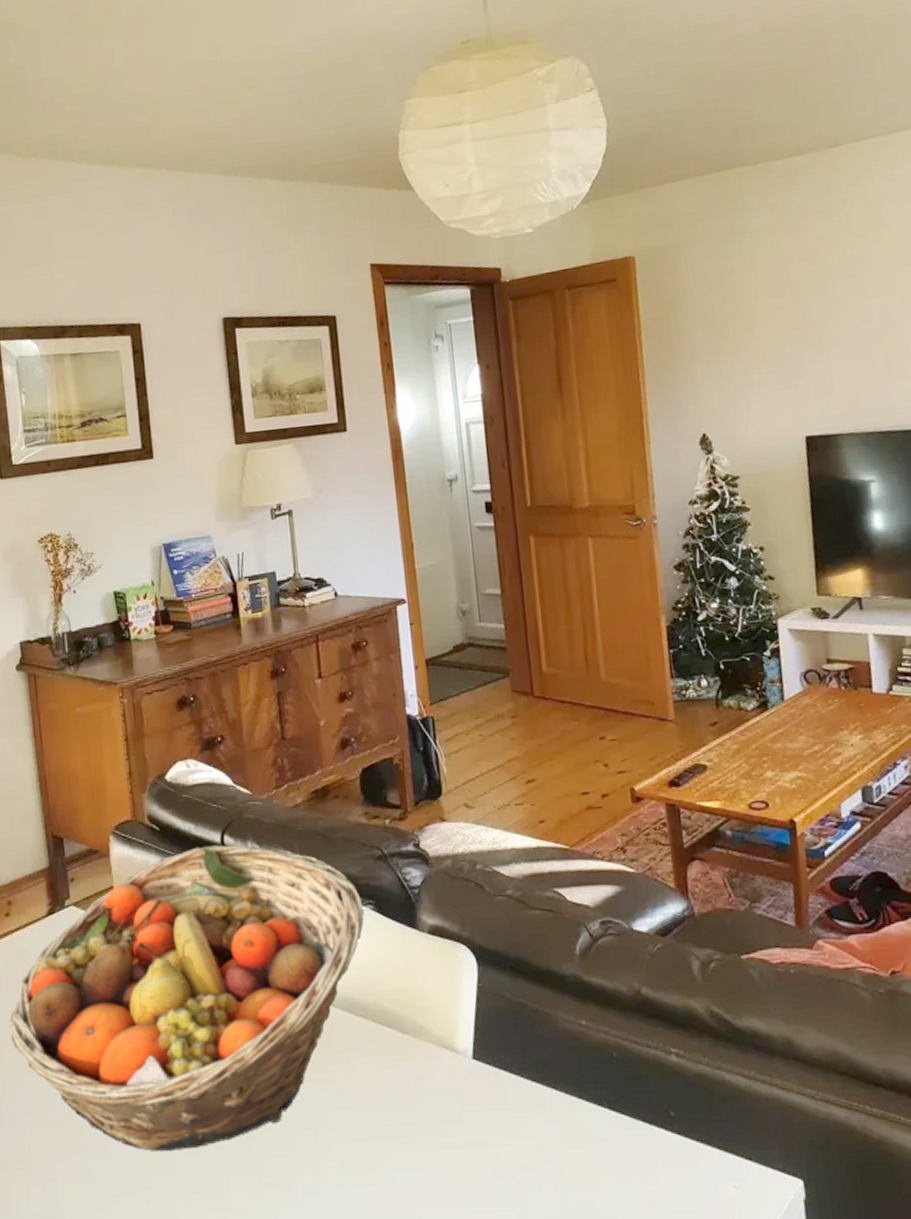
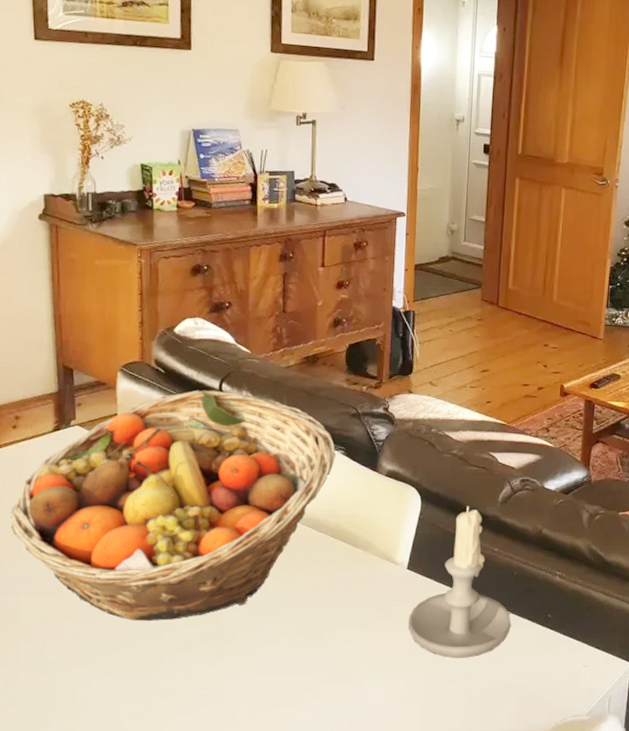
candle: none [484,964,622,1184] -> present [408,506,511,658]

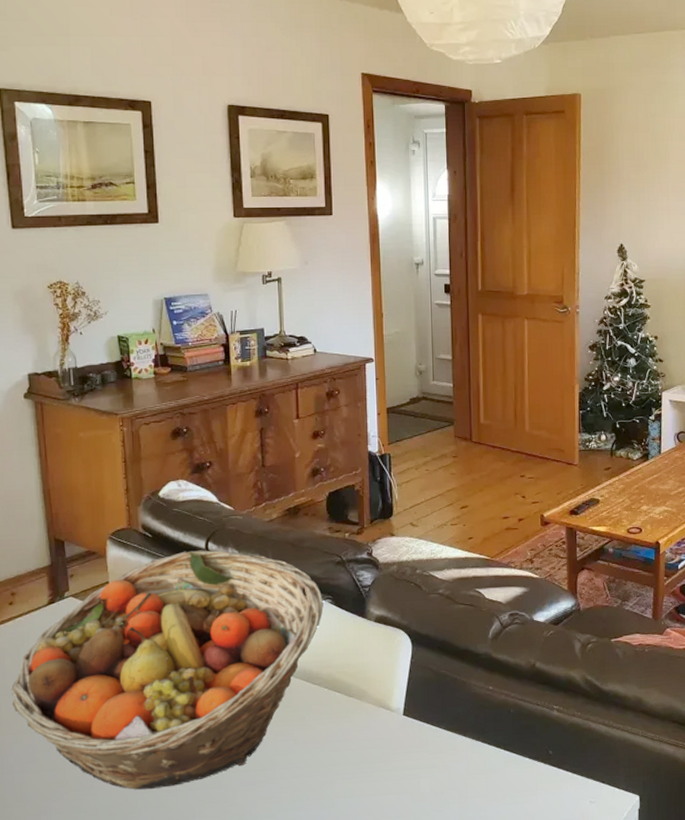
candle: present [408,506,511,658] -> none [409,645,513,805]

